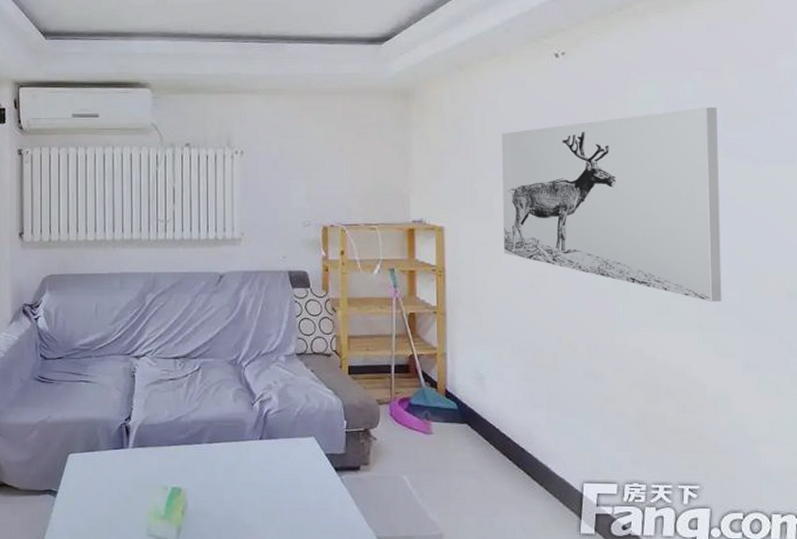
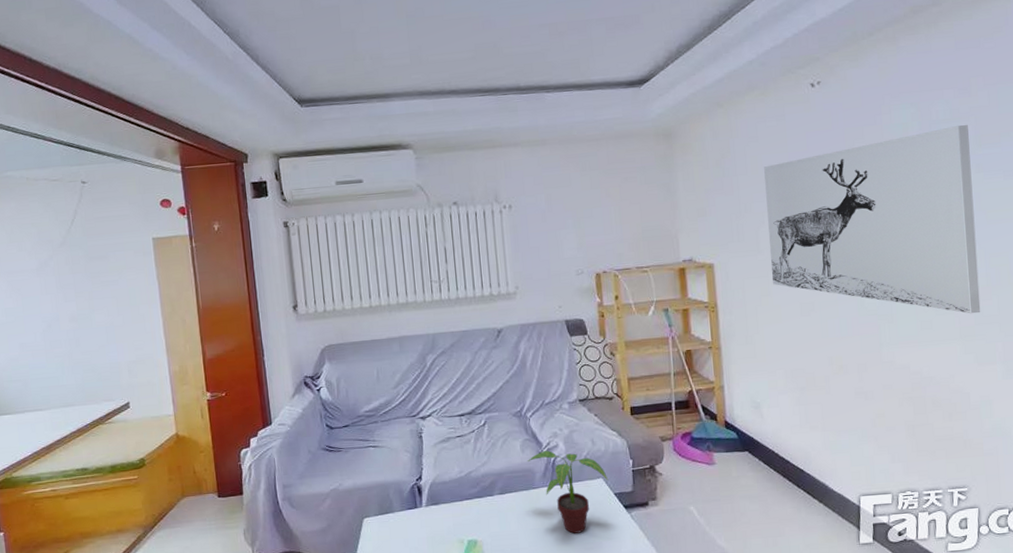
potted plant: none [238,403,321,492] -> present [527,450,609,534]

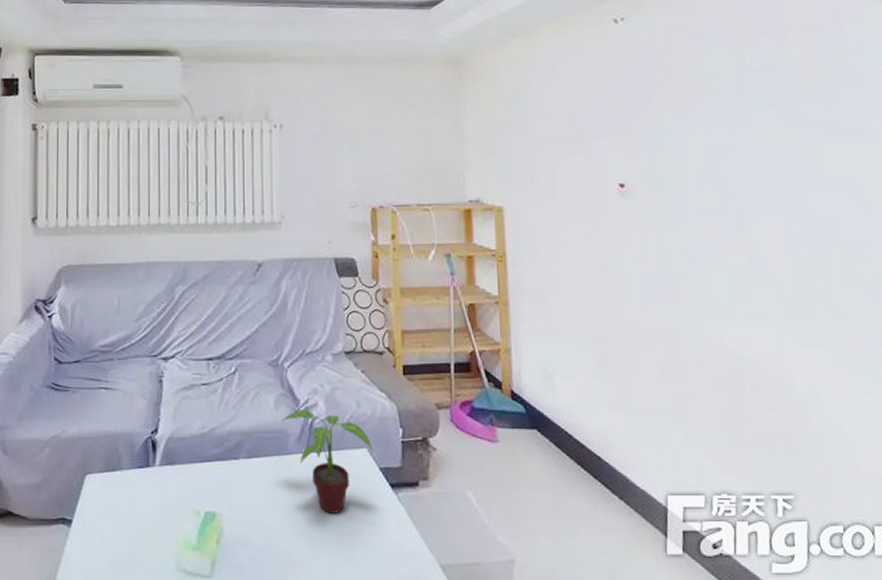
wall art: present [764,125,981,314] -> none [562,76,805,287]

